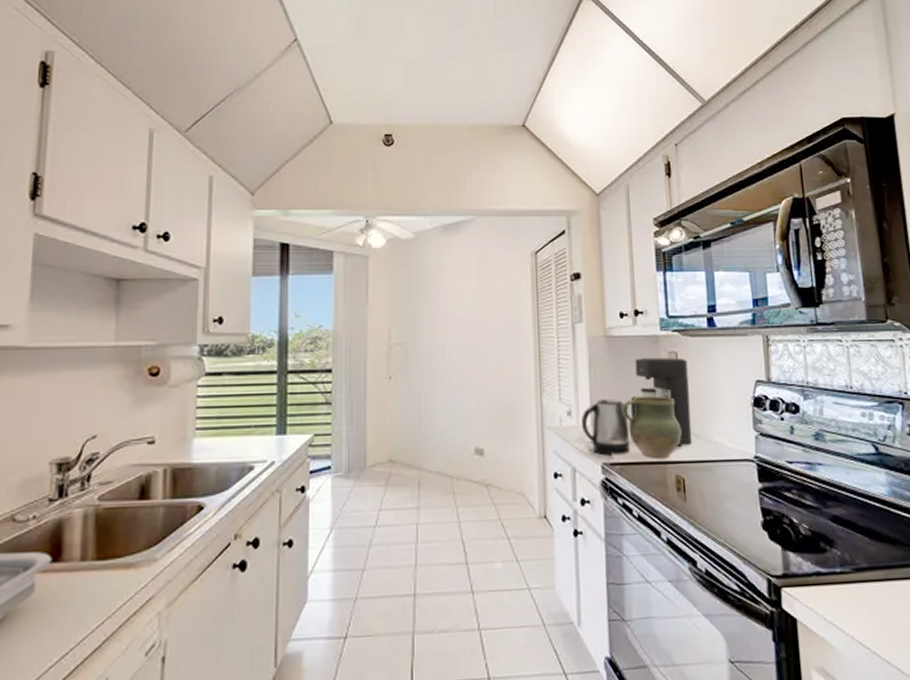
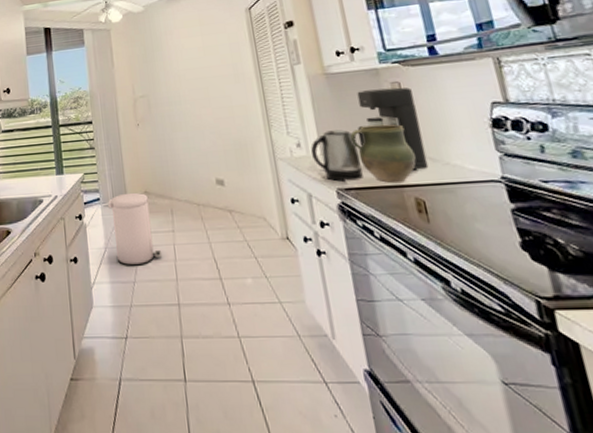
pedal bin: none [341,460,402,550] -> present [108,192,162,266]

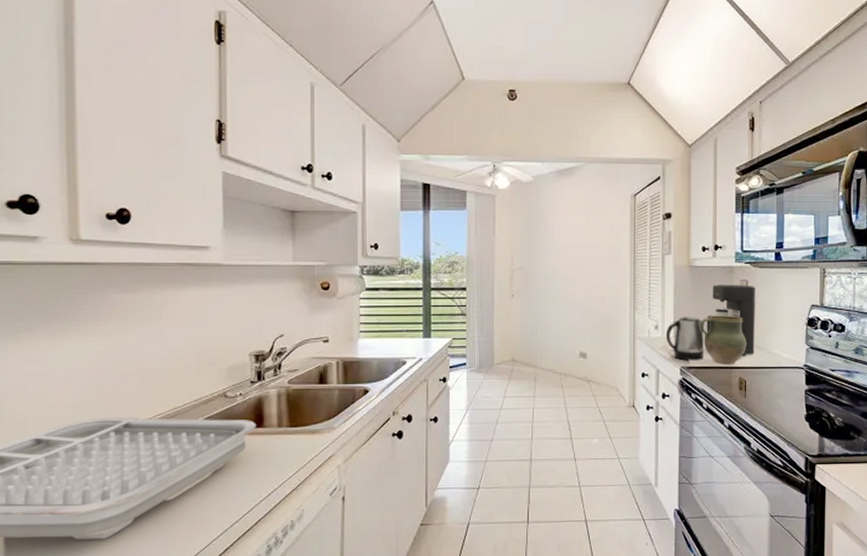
pedal bin: present [108,192,162,266] -> none [474,359,521,426]

